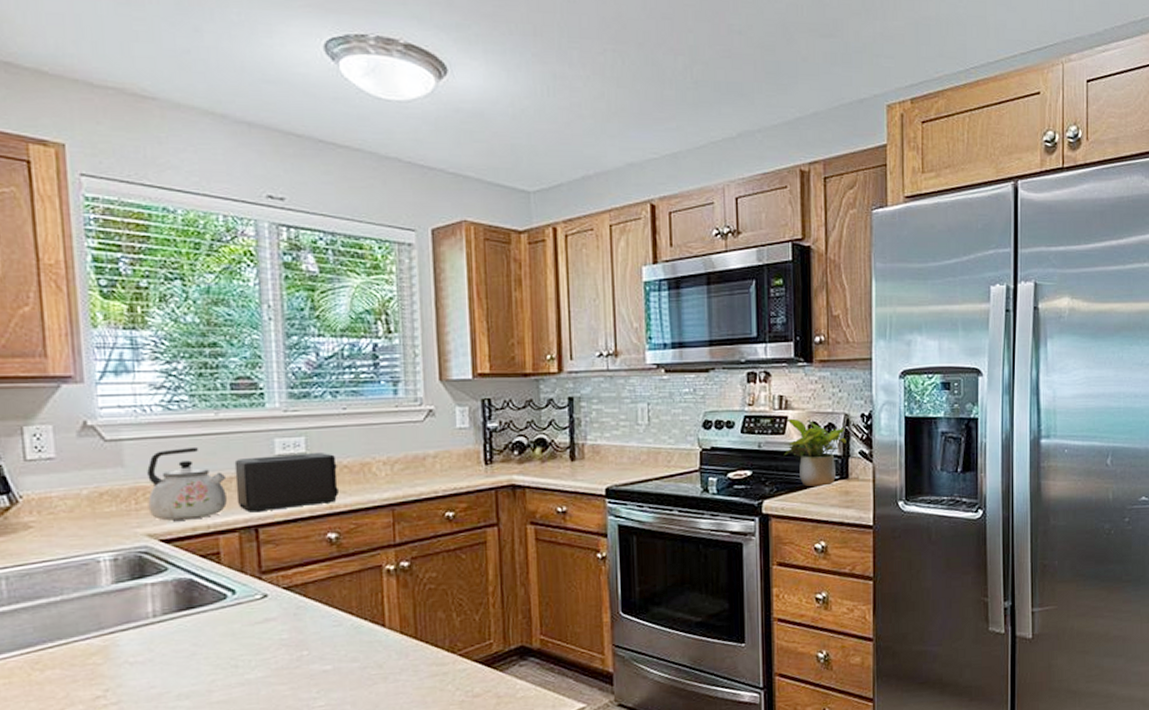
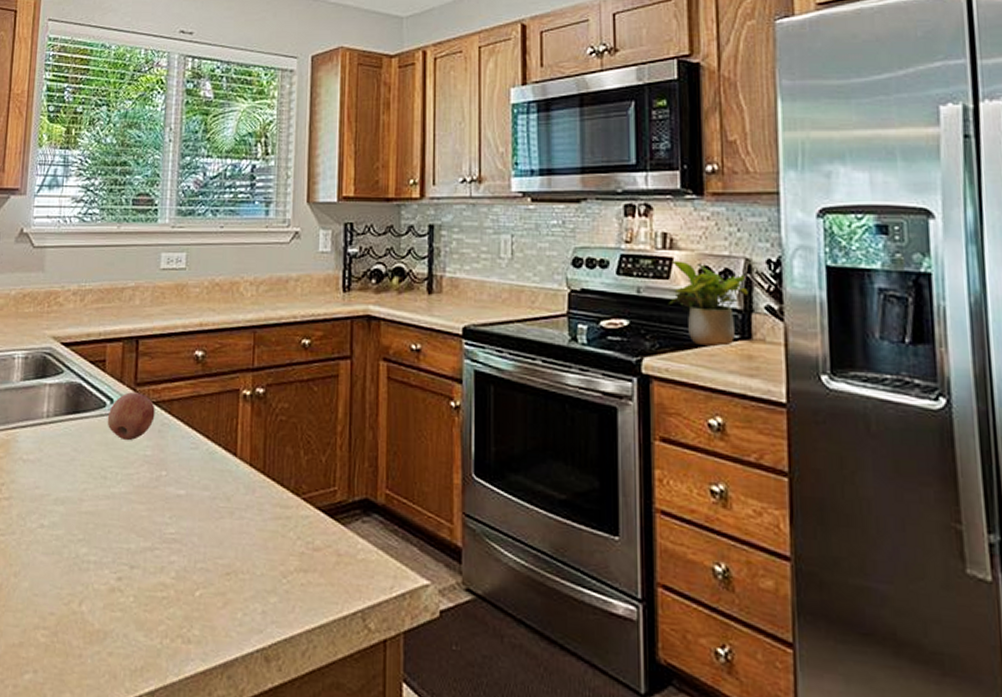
kettle: present [147,446,227,521] -> none [56,256,120,326]
fruit: none [230,580,288,629] -> present [107,392,155,441]
toaster: present [234,453,338,513] -> none [125,269,210,324]

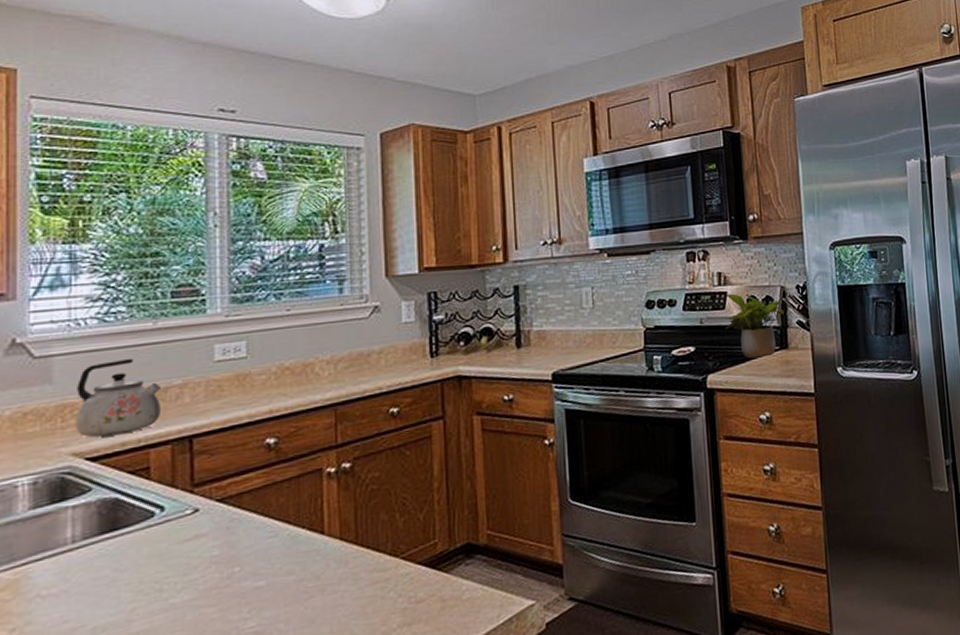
kettle: none [56,256,120,326] -> present [75,358,162,438]
fruit: present [107,392,155,441] -> none [157,493,220,547]

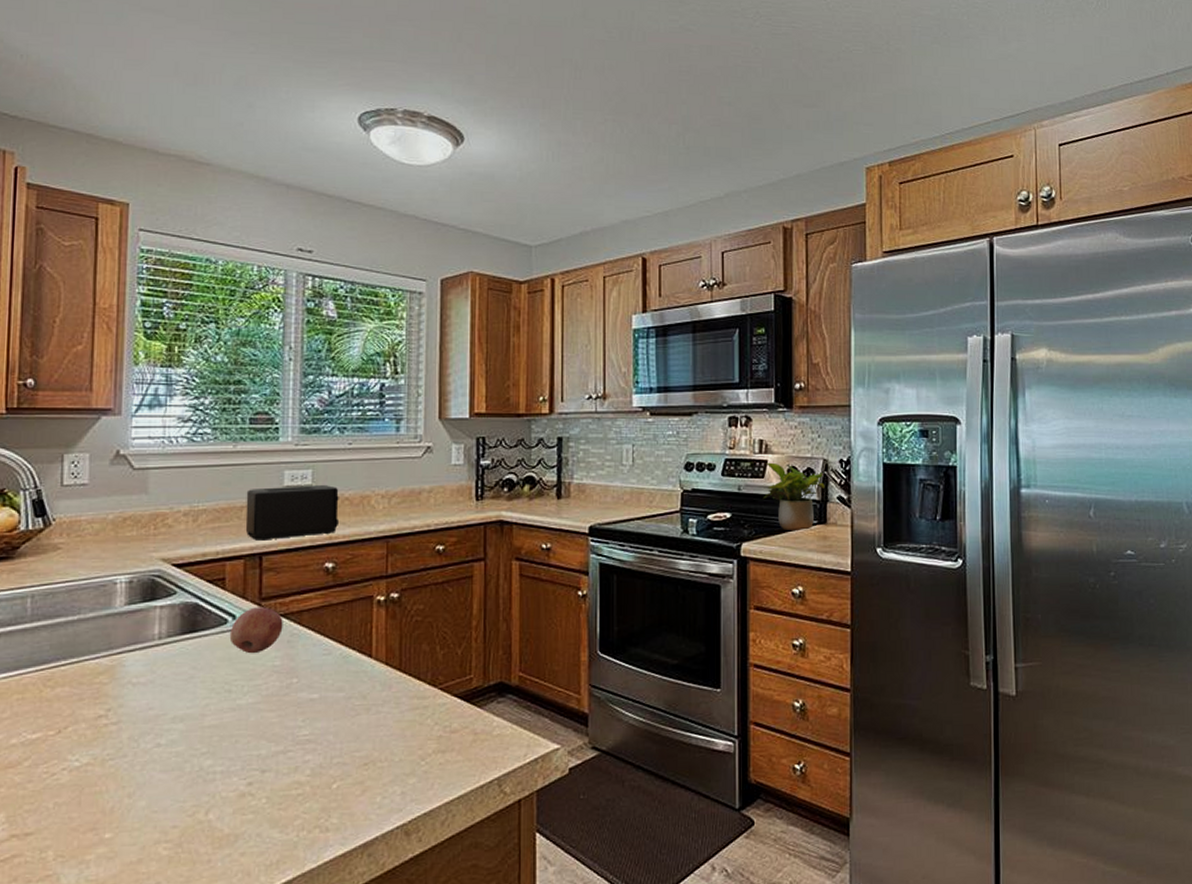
kettle: present [75,358,162,438] -> none [165,476,238,546]
fruit: none [157,493,220,547] -> present [229,607,283,654]
toaster: none [171,356,279,423] -> present [245,485,339,541]

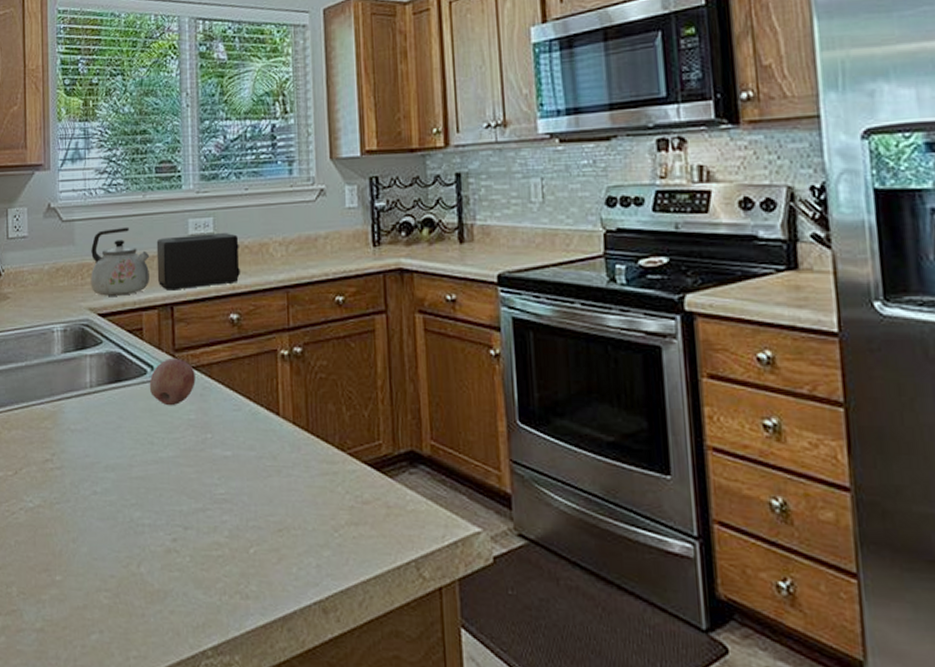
kettle: none [165,476,238,546] -> present [90,226,150,296]
potted plant: present [762,462,825,532] -> none [708,193,793,280]

